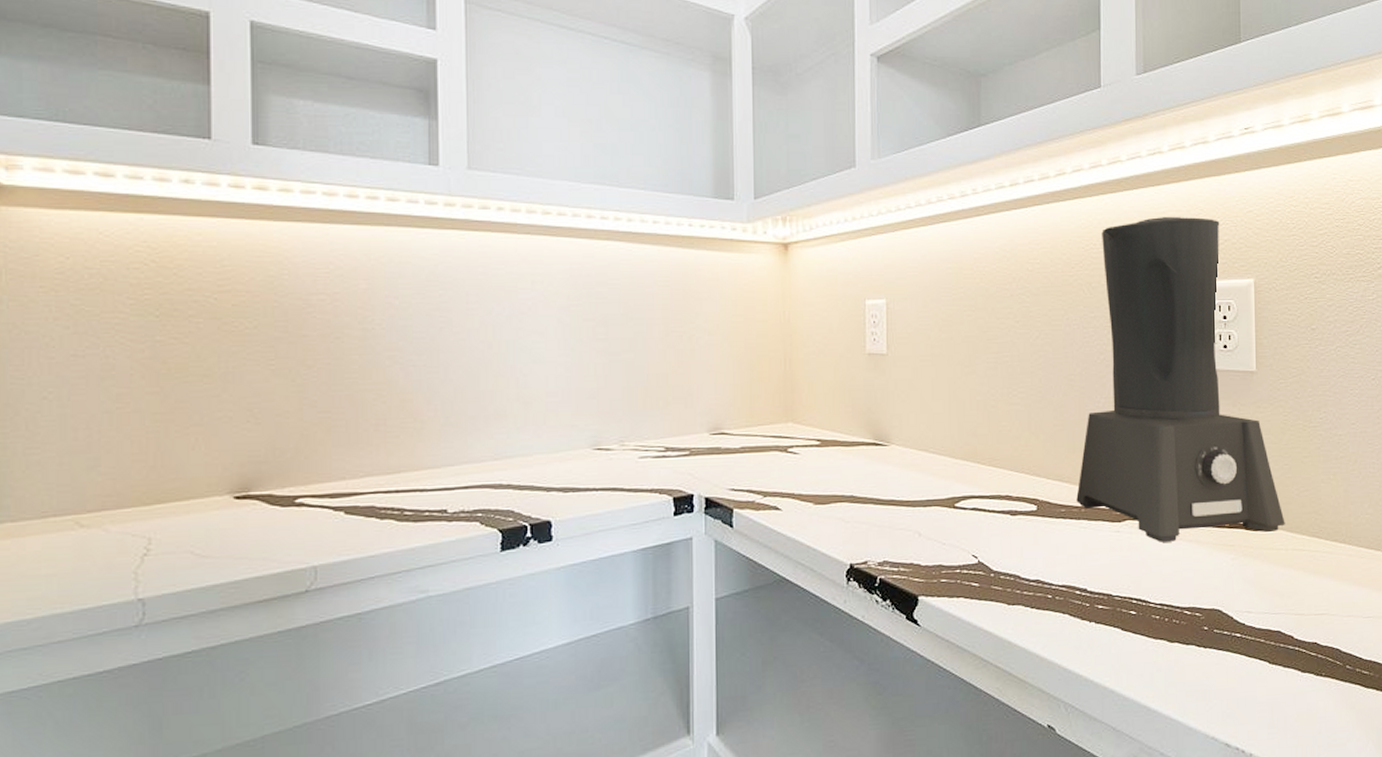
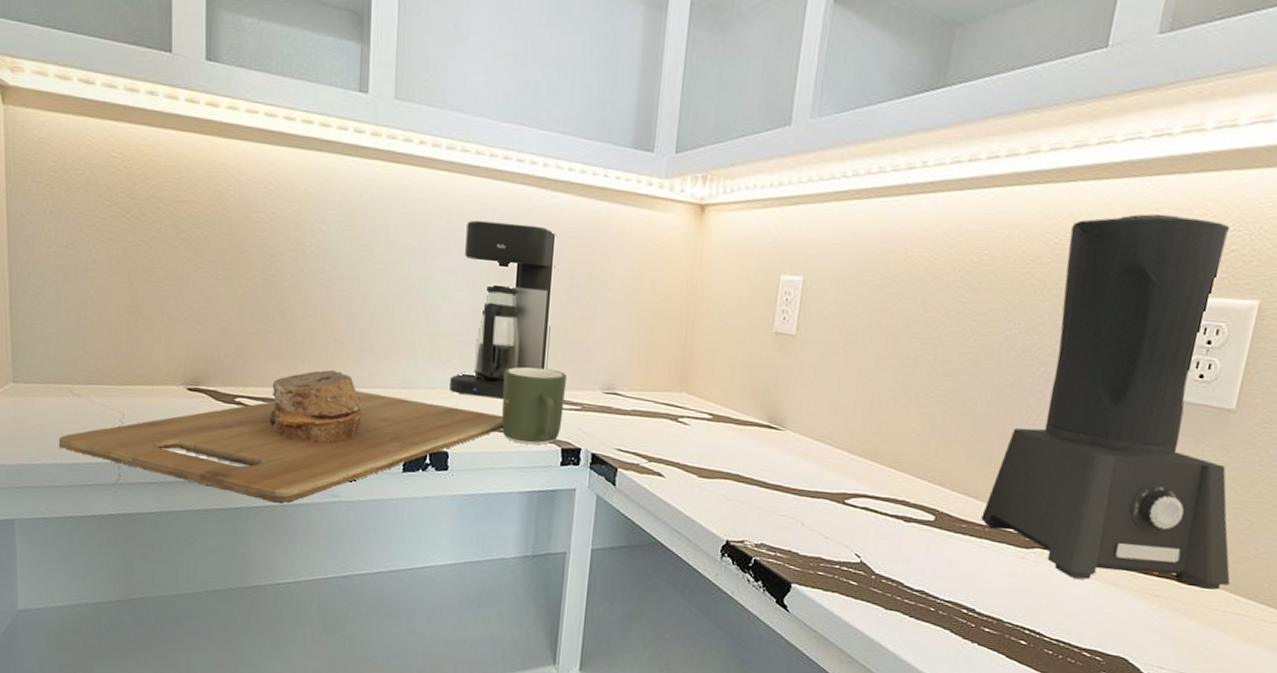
cutting board: none [59,452,609,614] -> present [58,370,504,505]
coffee maker: none [548,278,650,458] -> present [450,220,558,399]
mug: none [605,417,672,499] -> present [501,366,568,445]

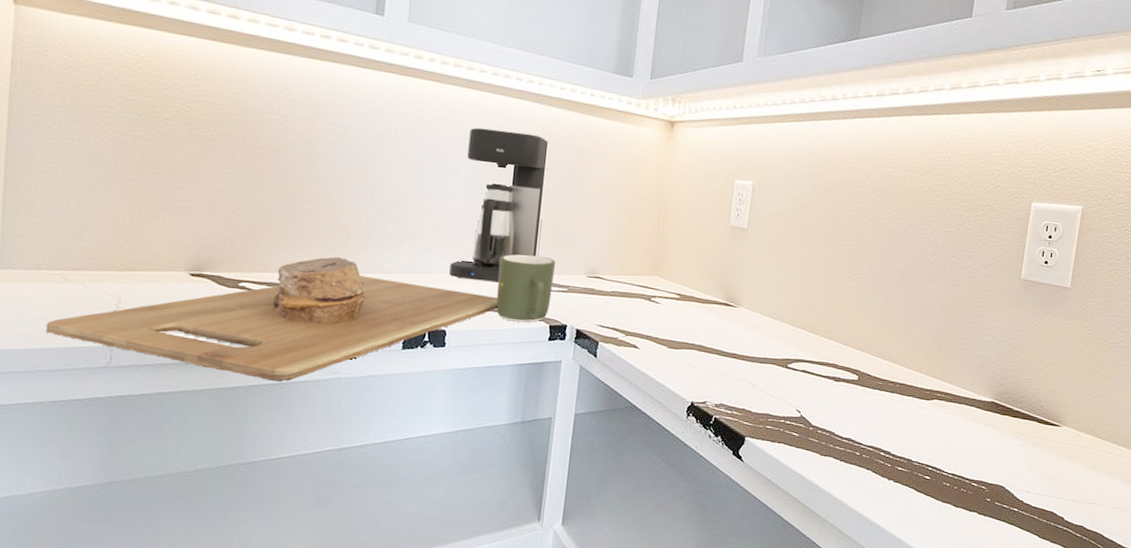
blender: present [981,214,1231,590] -> none [893,140,1074,428]

